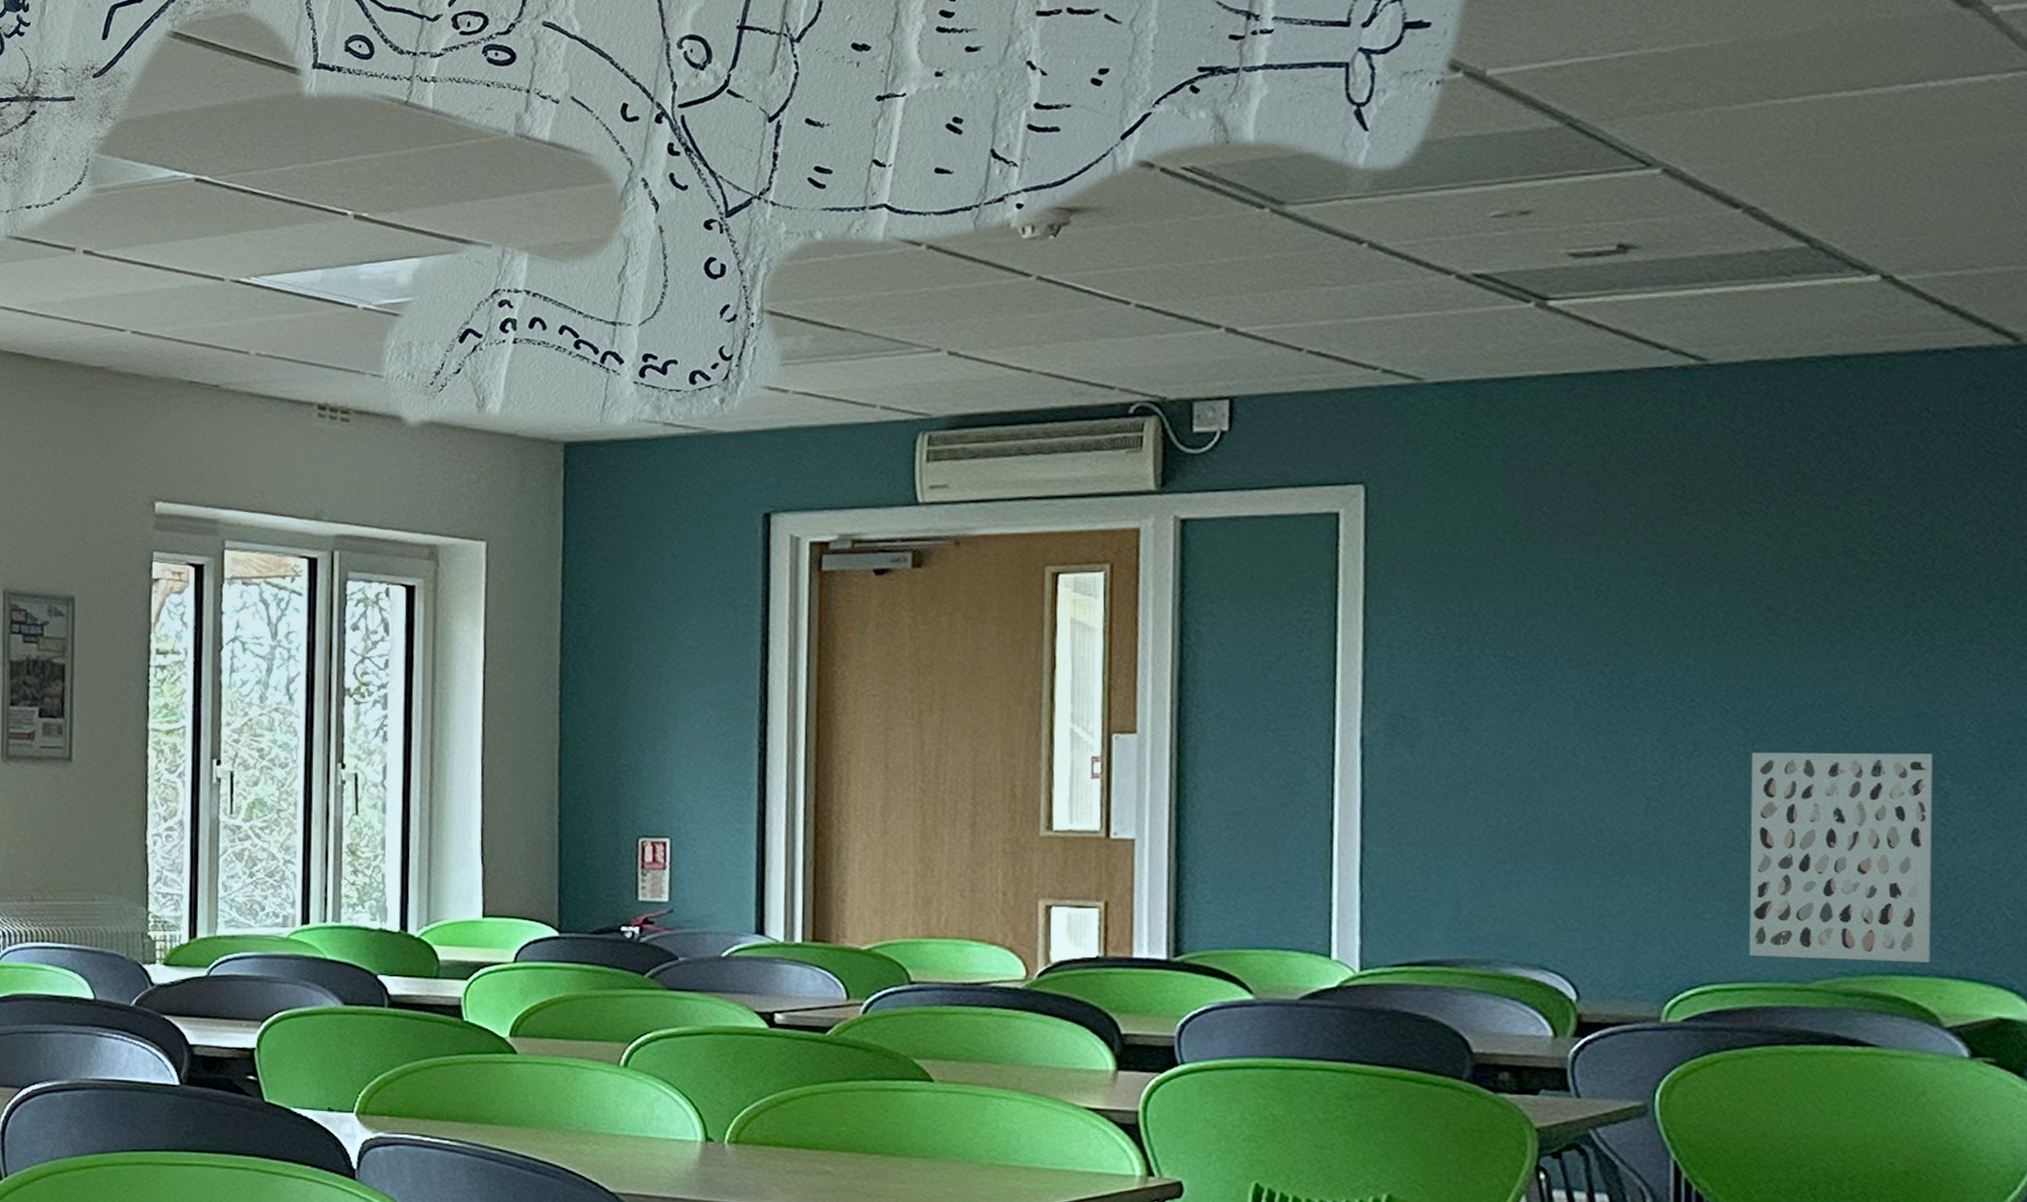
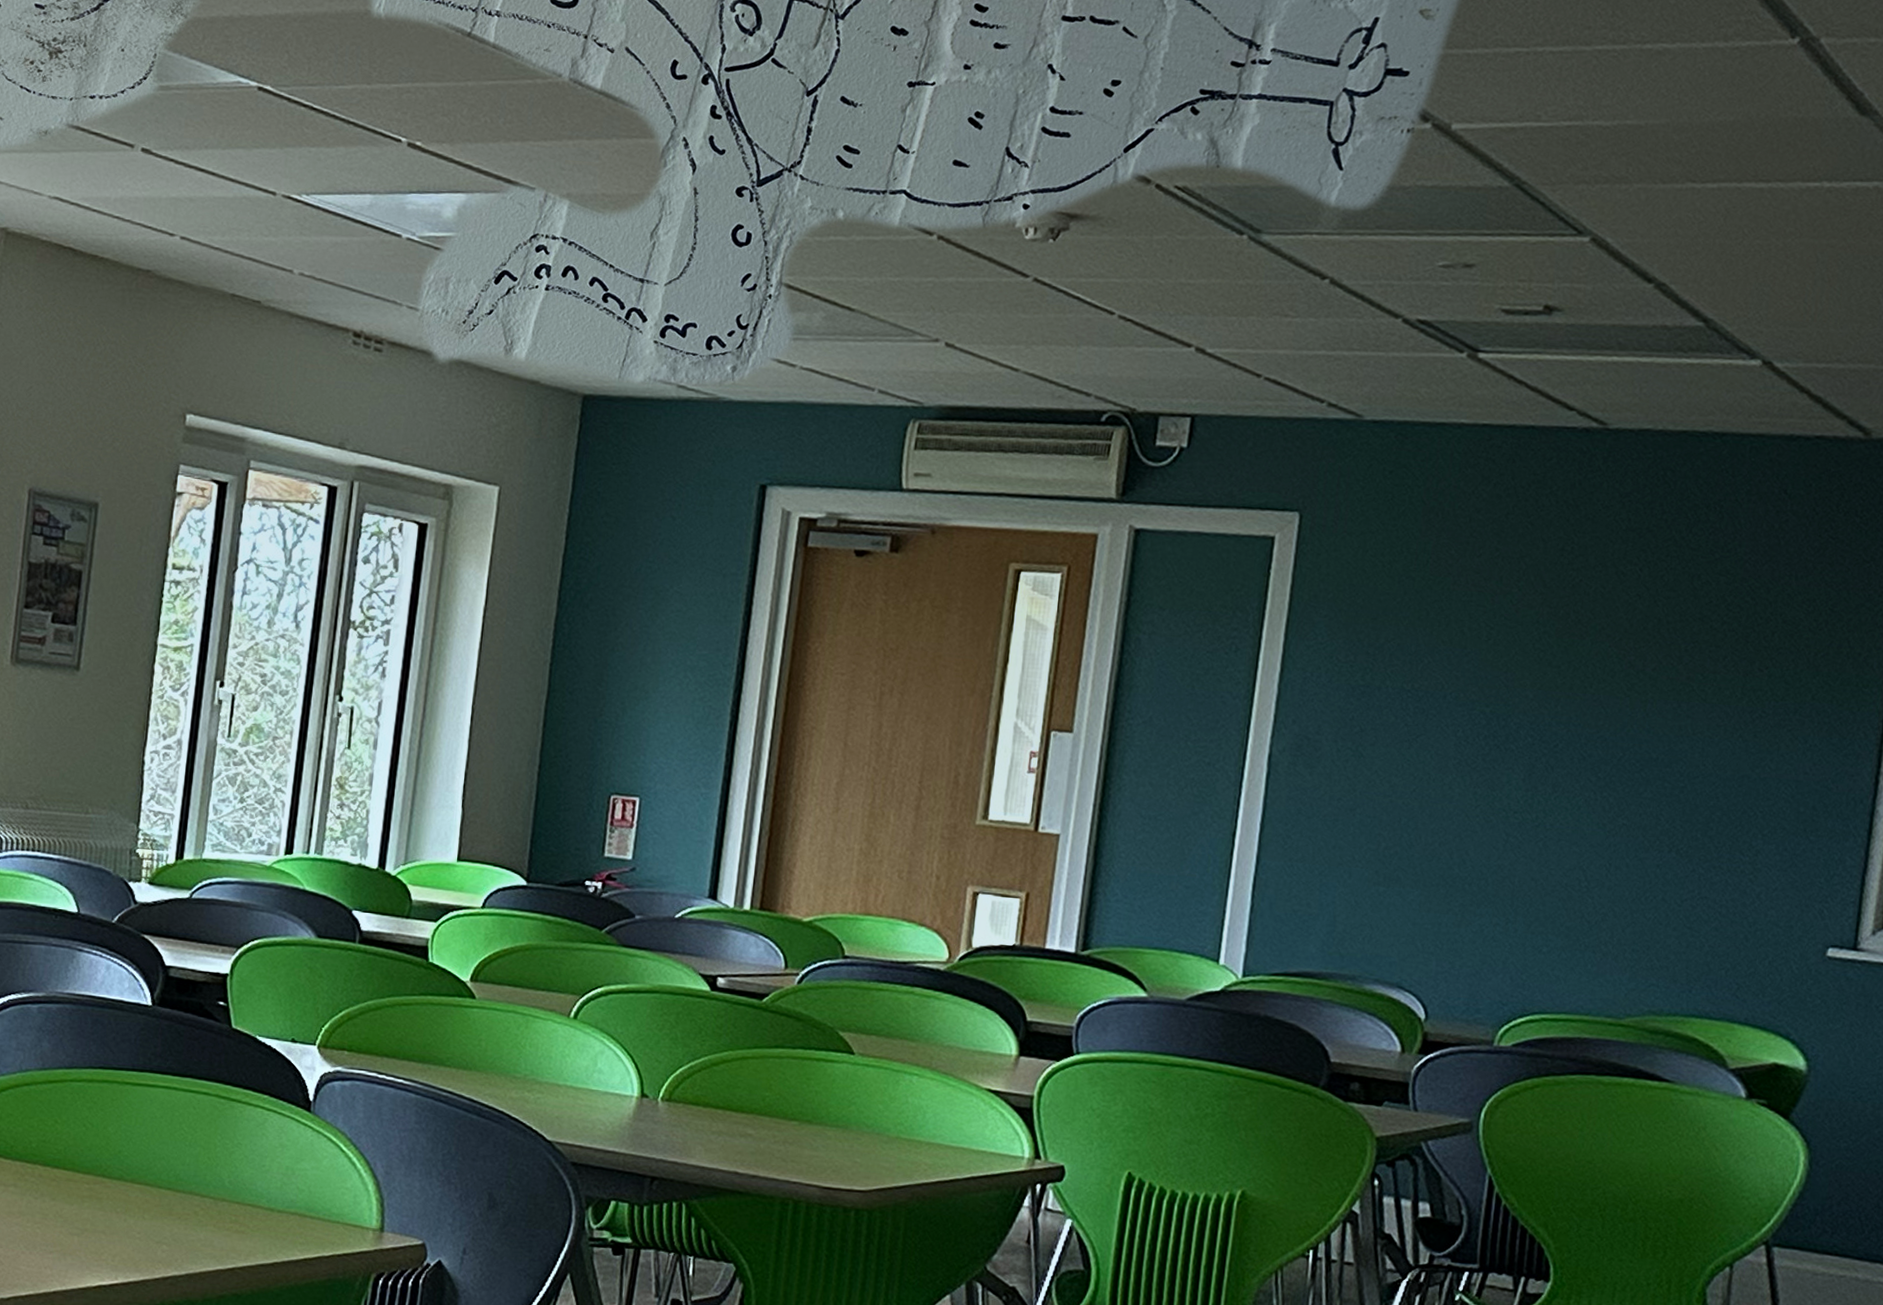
wall art: present [1749,752,1933,962] -> none [1575,800,1751,1008]

